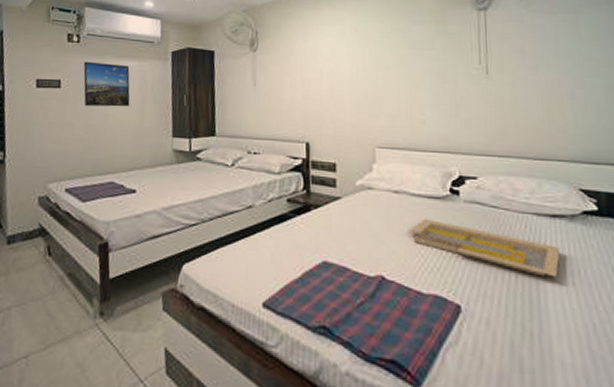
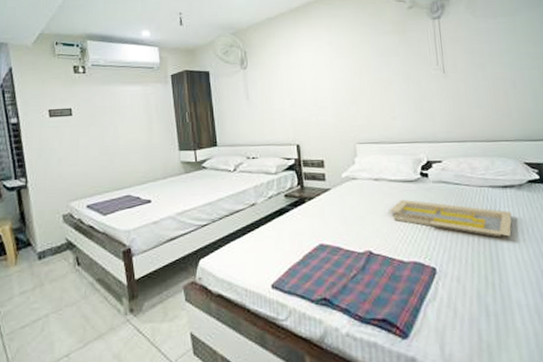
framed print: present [83,61,130,107] -> none [91,89,138,130]

